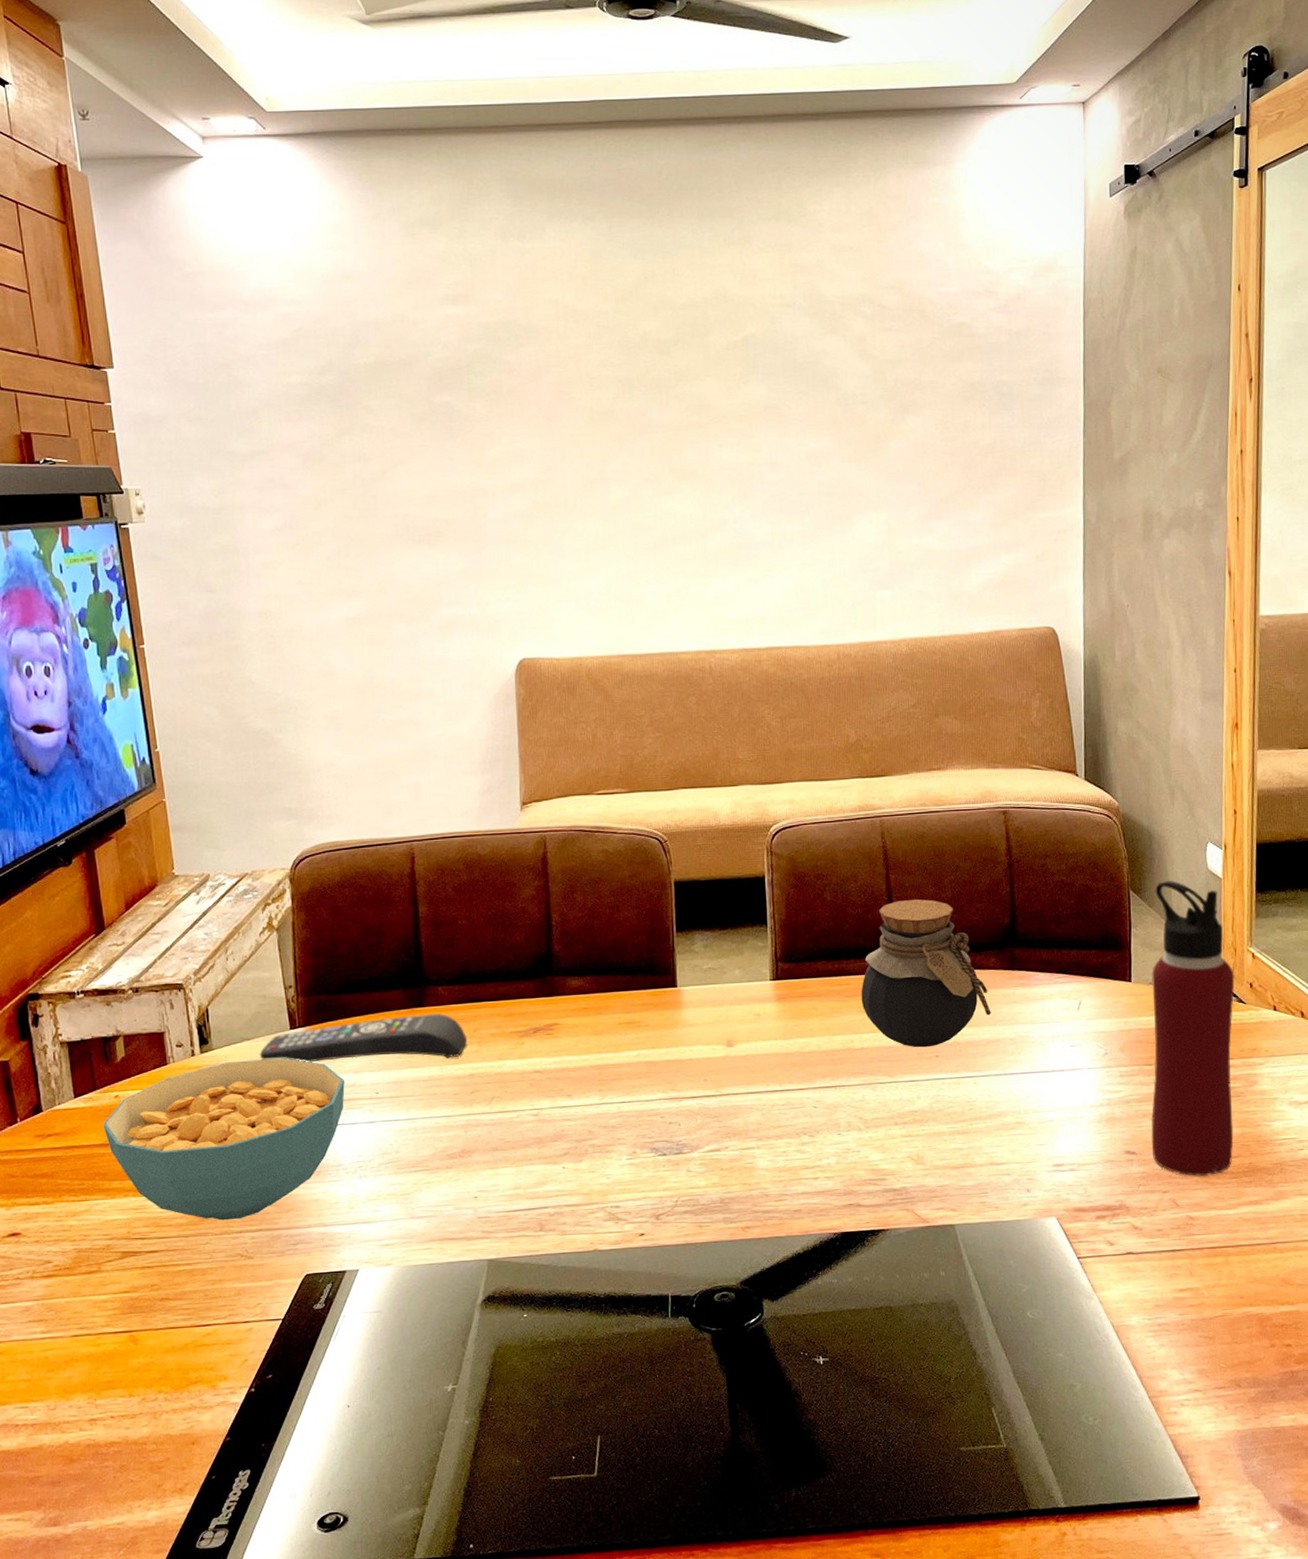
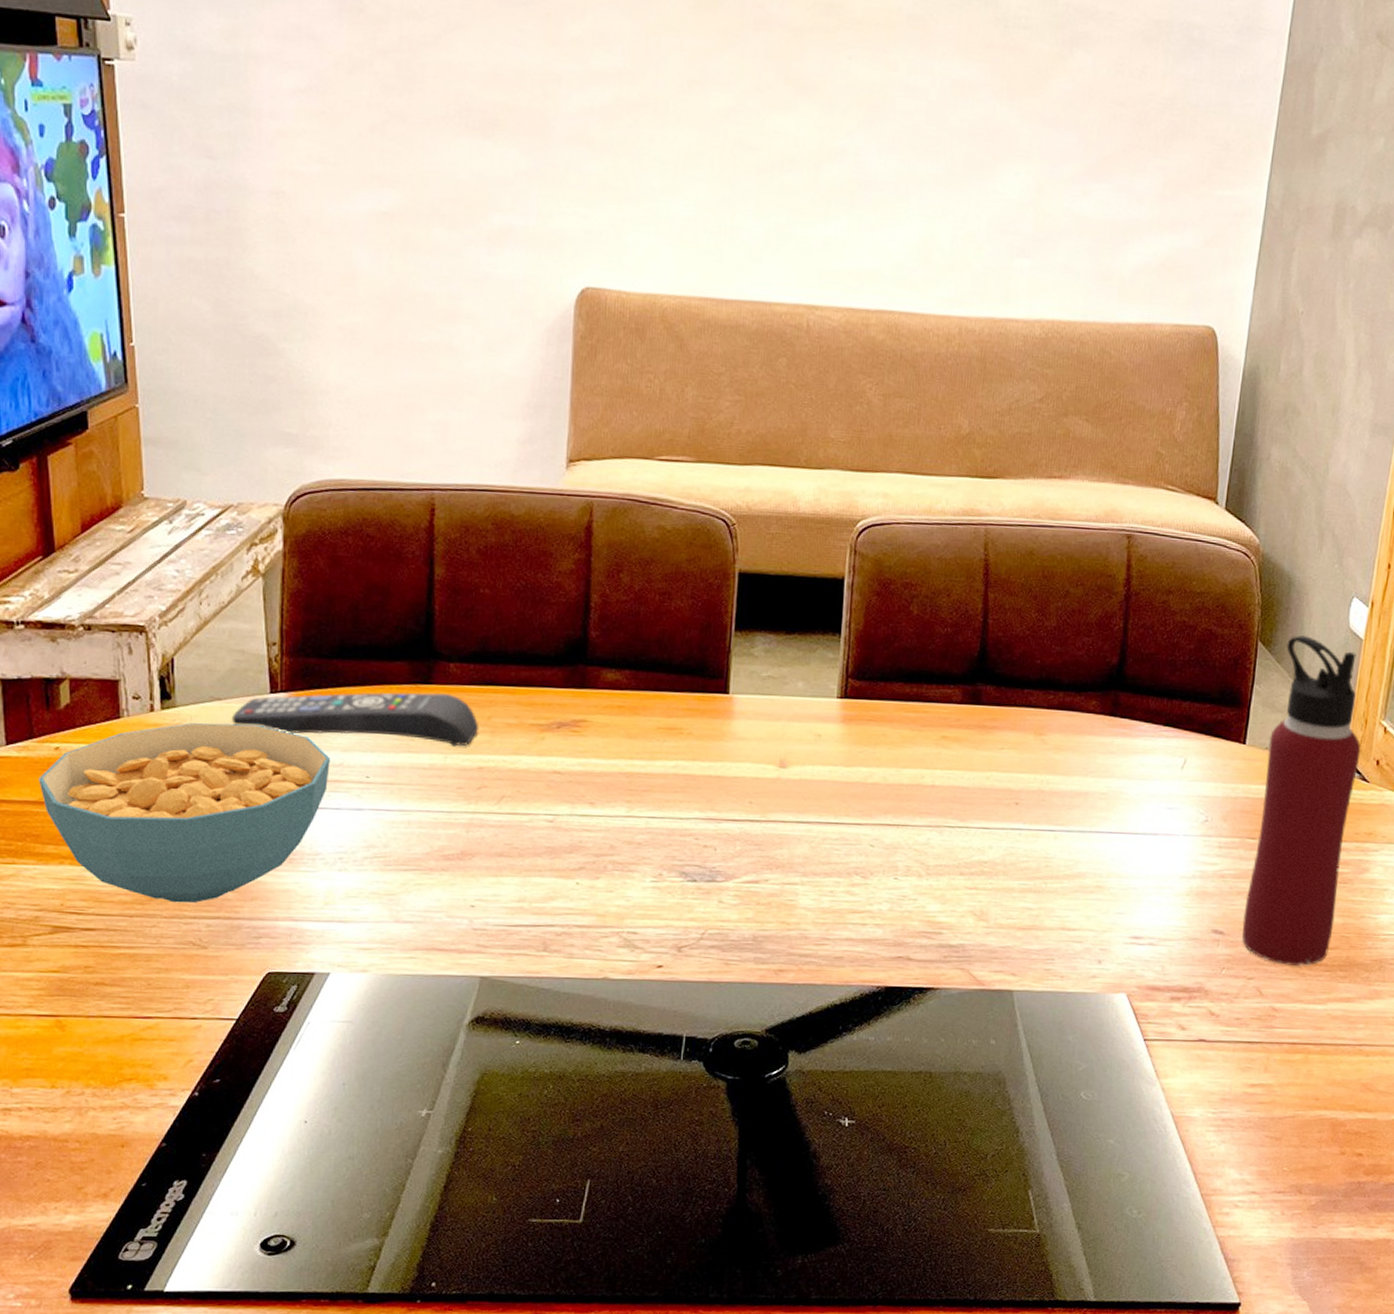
jar: present [861,899,991,1048] -> none [938,623,1084,793]

